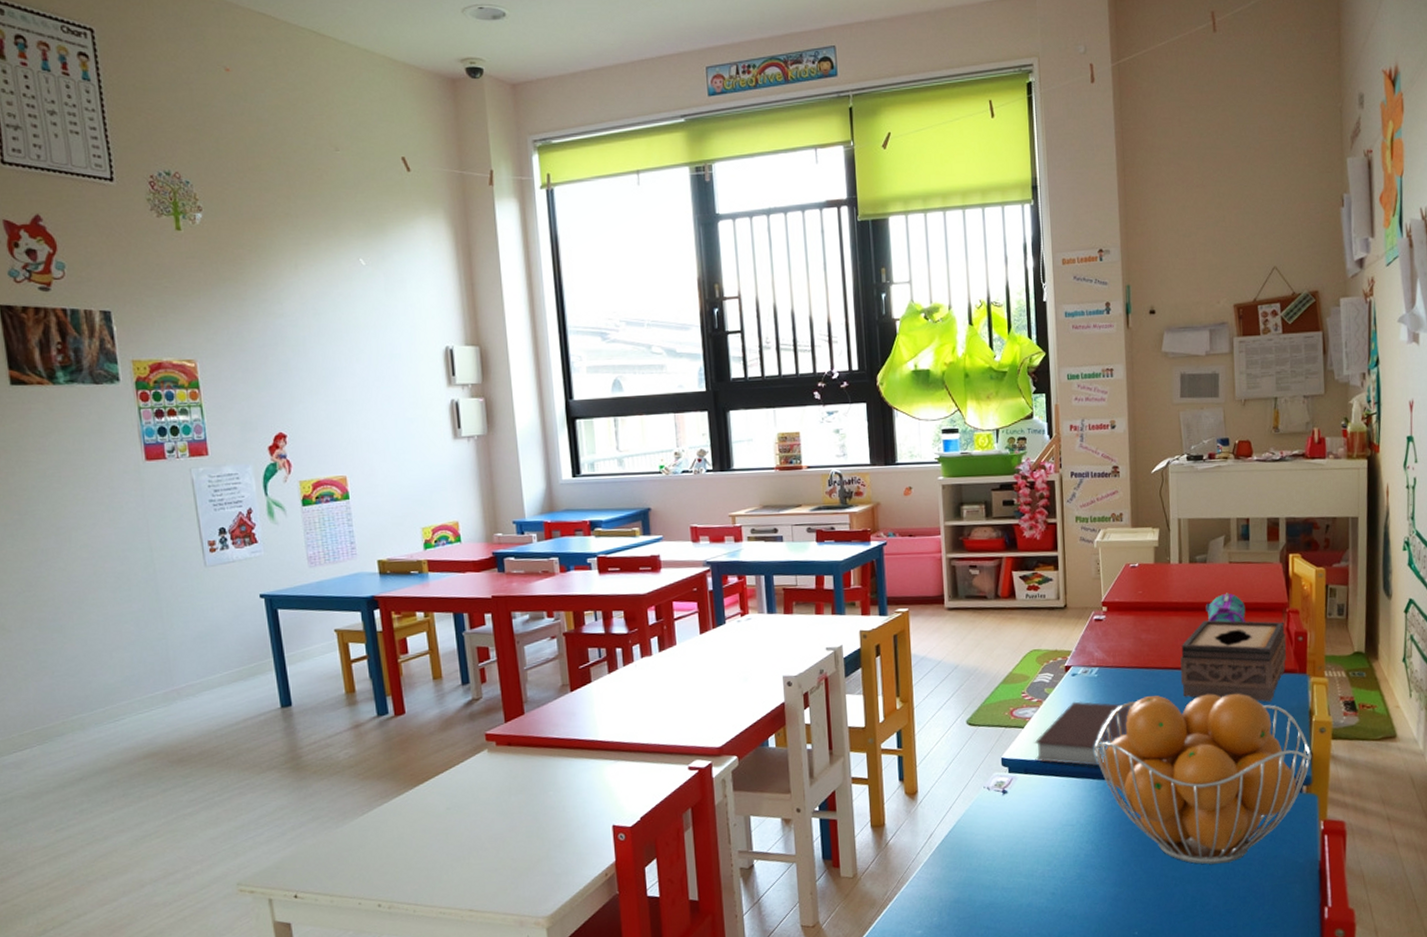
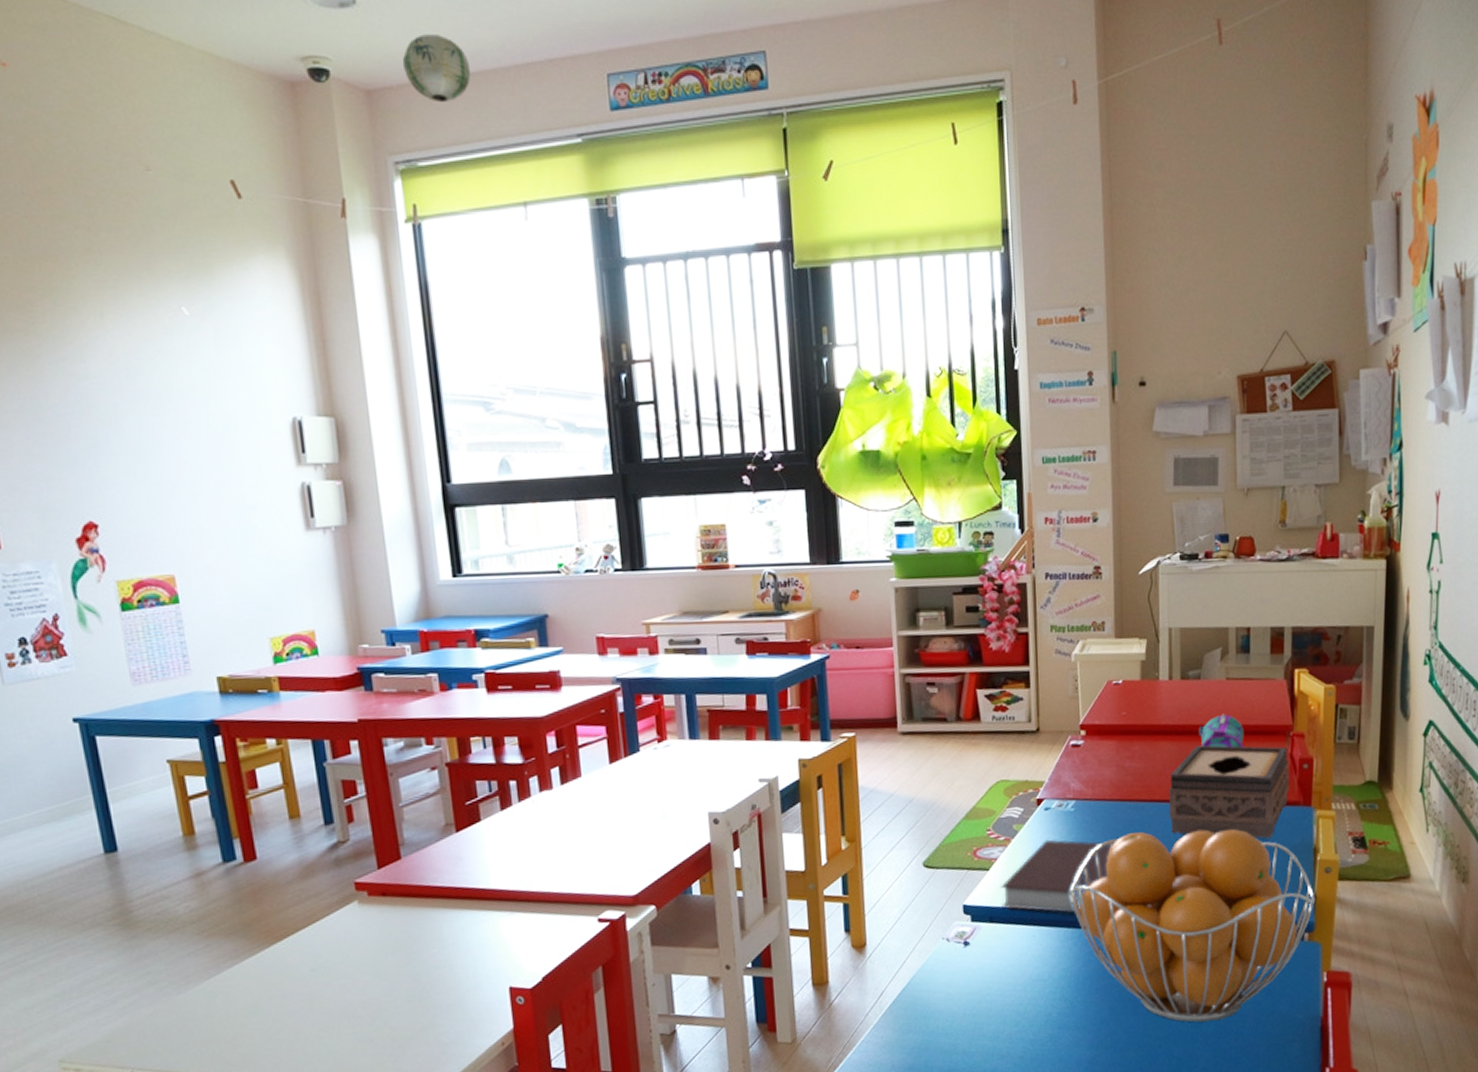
paper lantern: none [541,39,596,93] -> present [402,34,470,103]

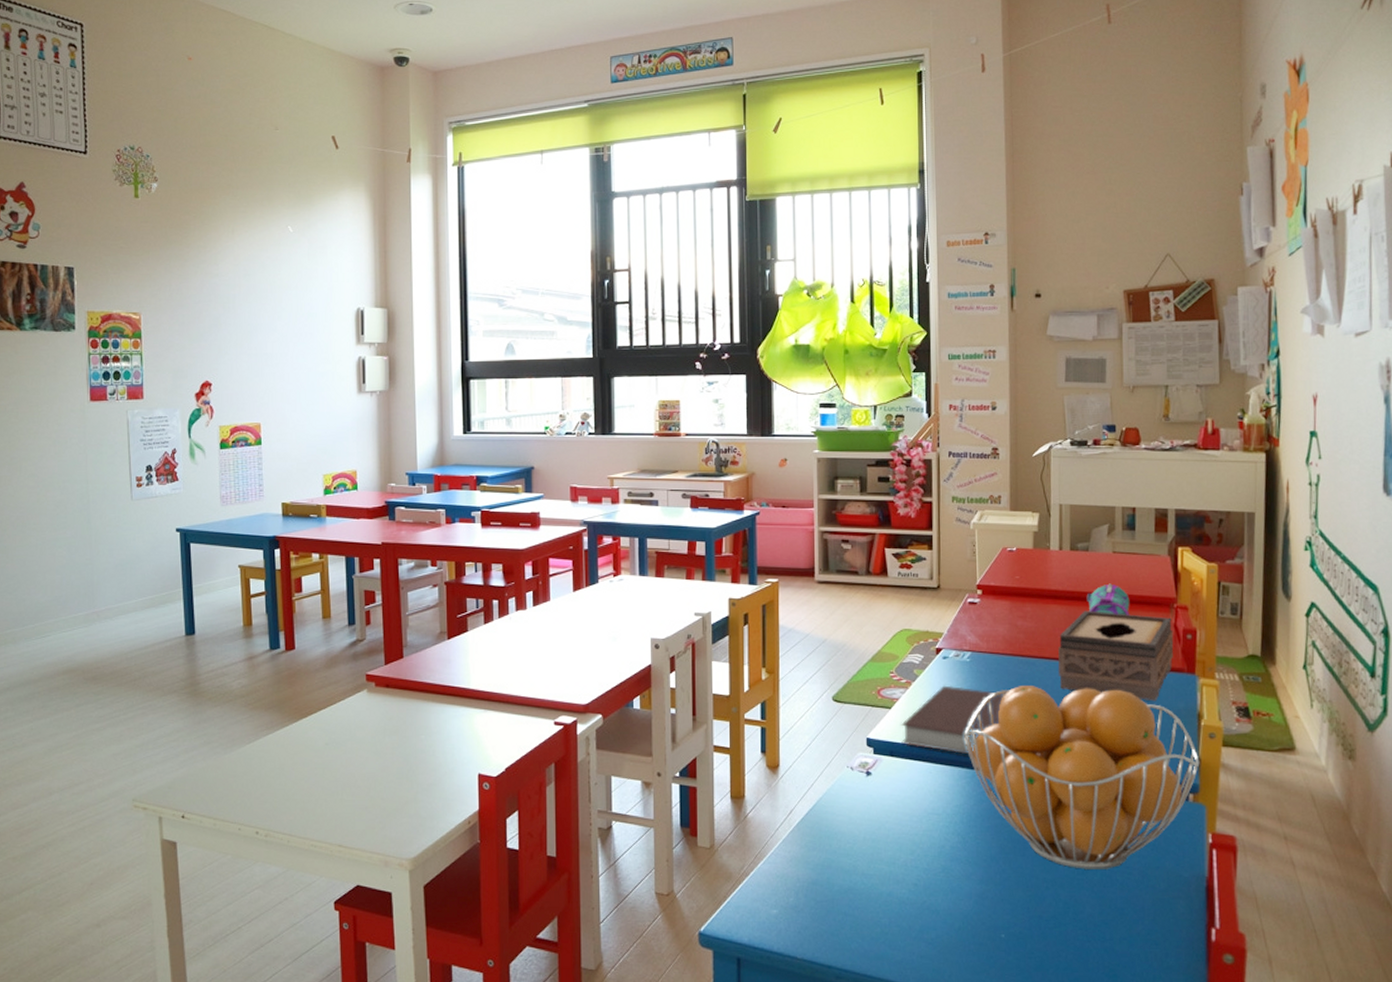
paper lantern: present [402,34,470,103] -> none [461,31,509,80]

